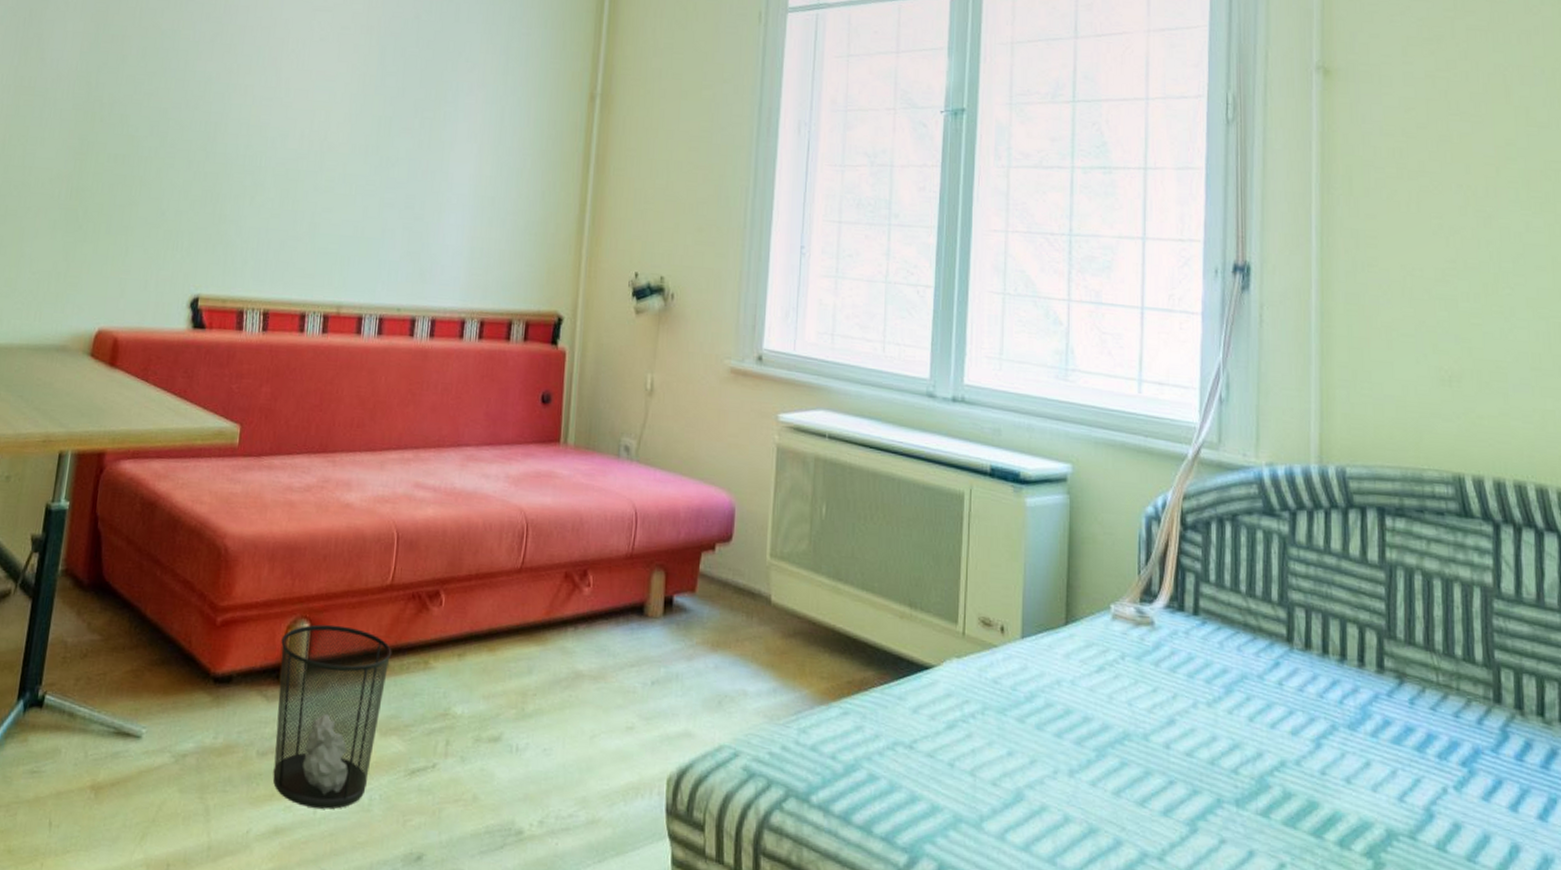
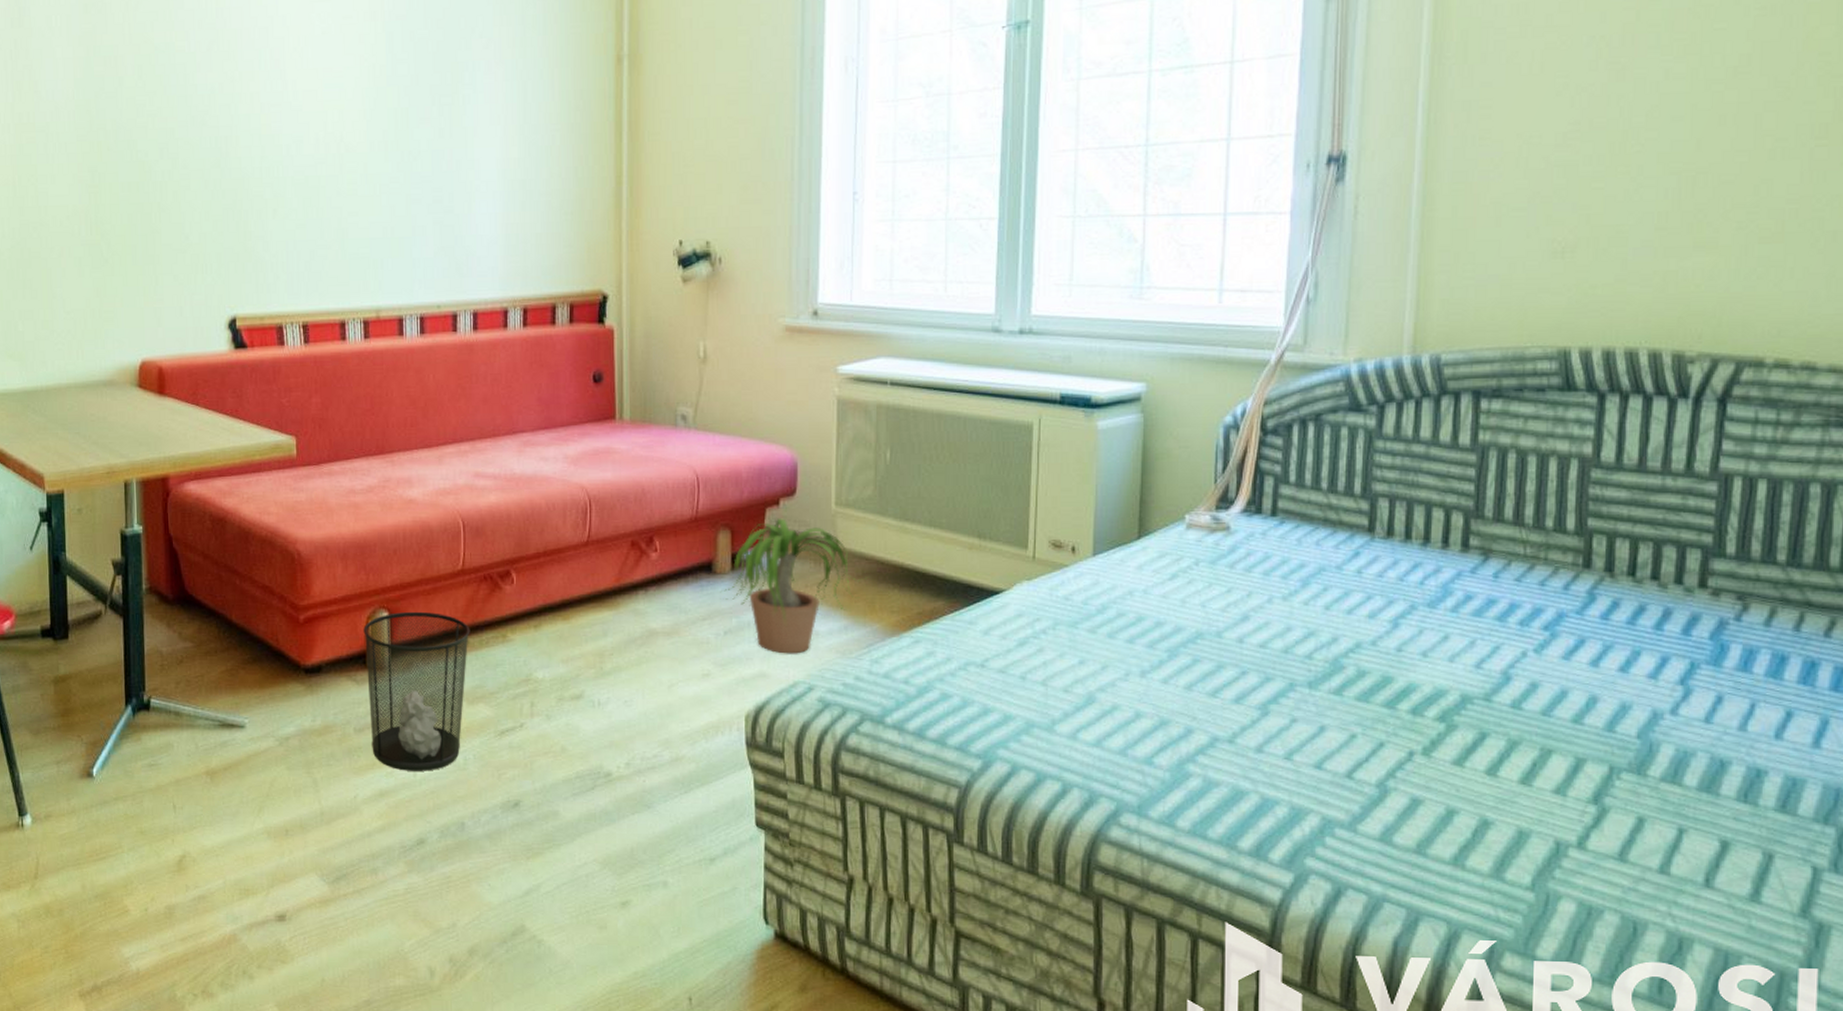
potted plant: none [651,564,797,714] -> present [721,518,866,654]

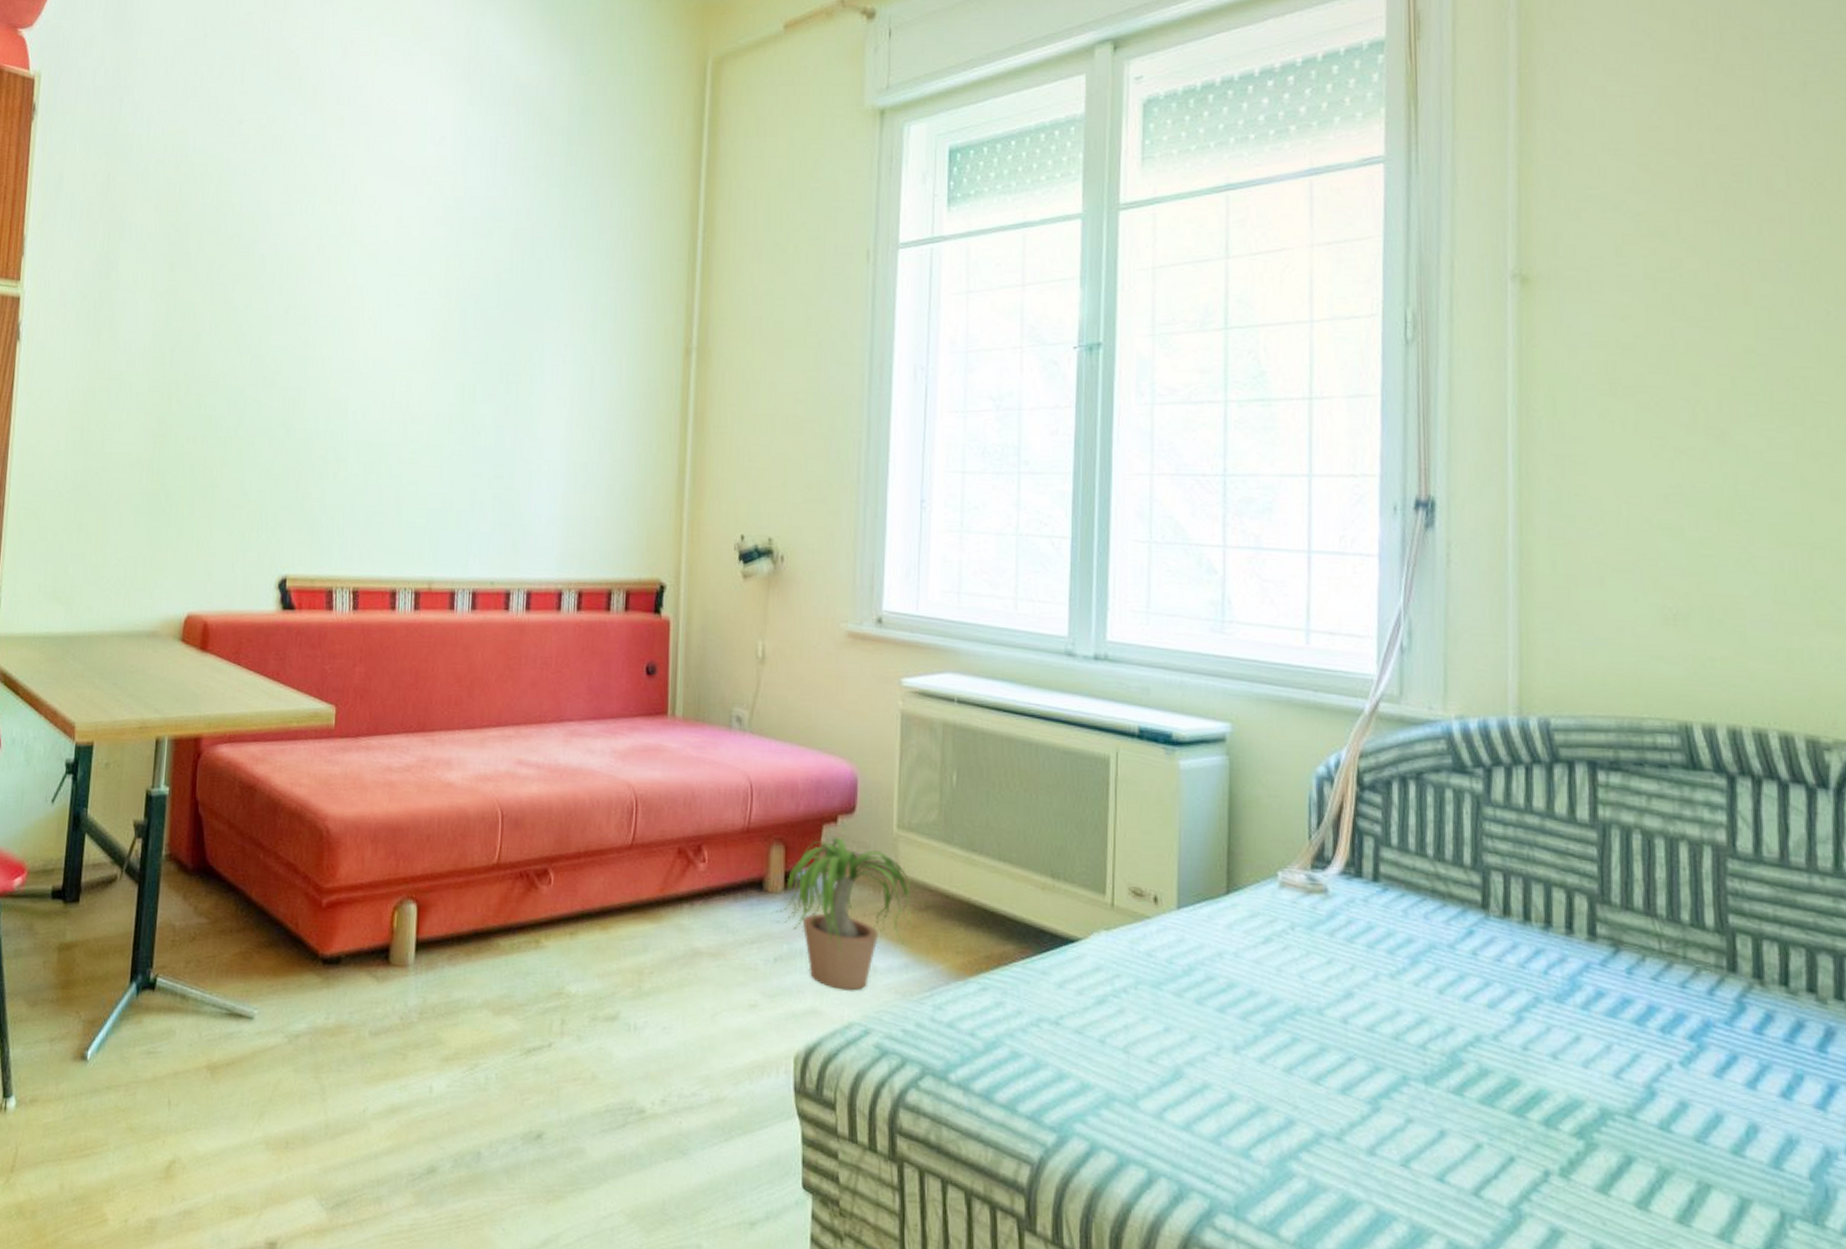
waste bin: present [363,611,470,771] -> none [387,904,502,1088]

